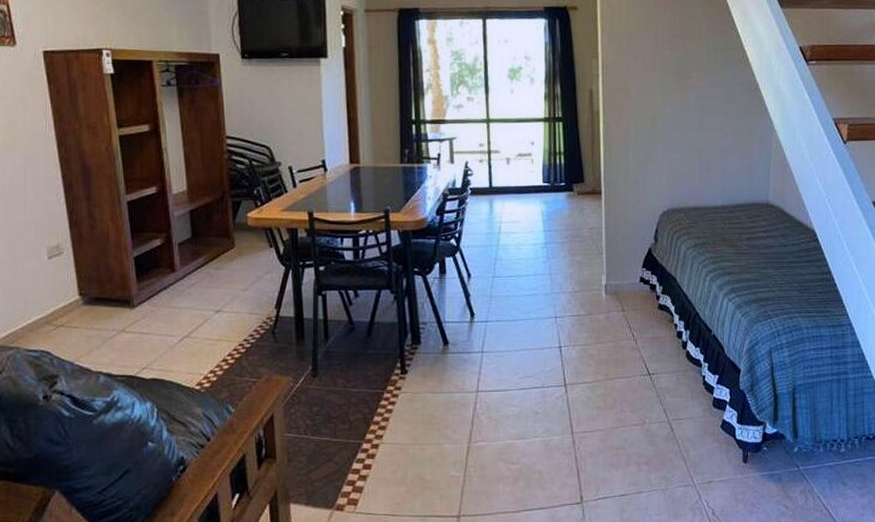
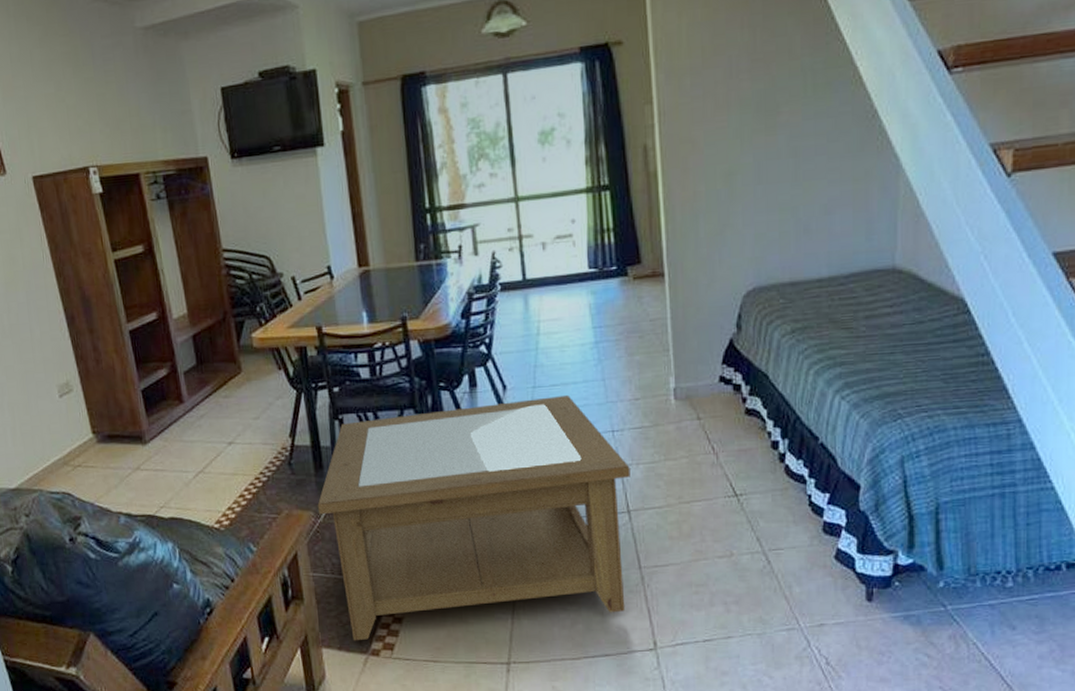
coffee table: none [296,285,568,497] -> present [317,394,630,641]

